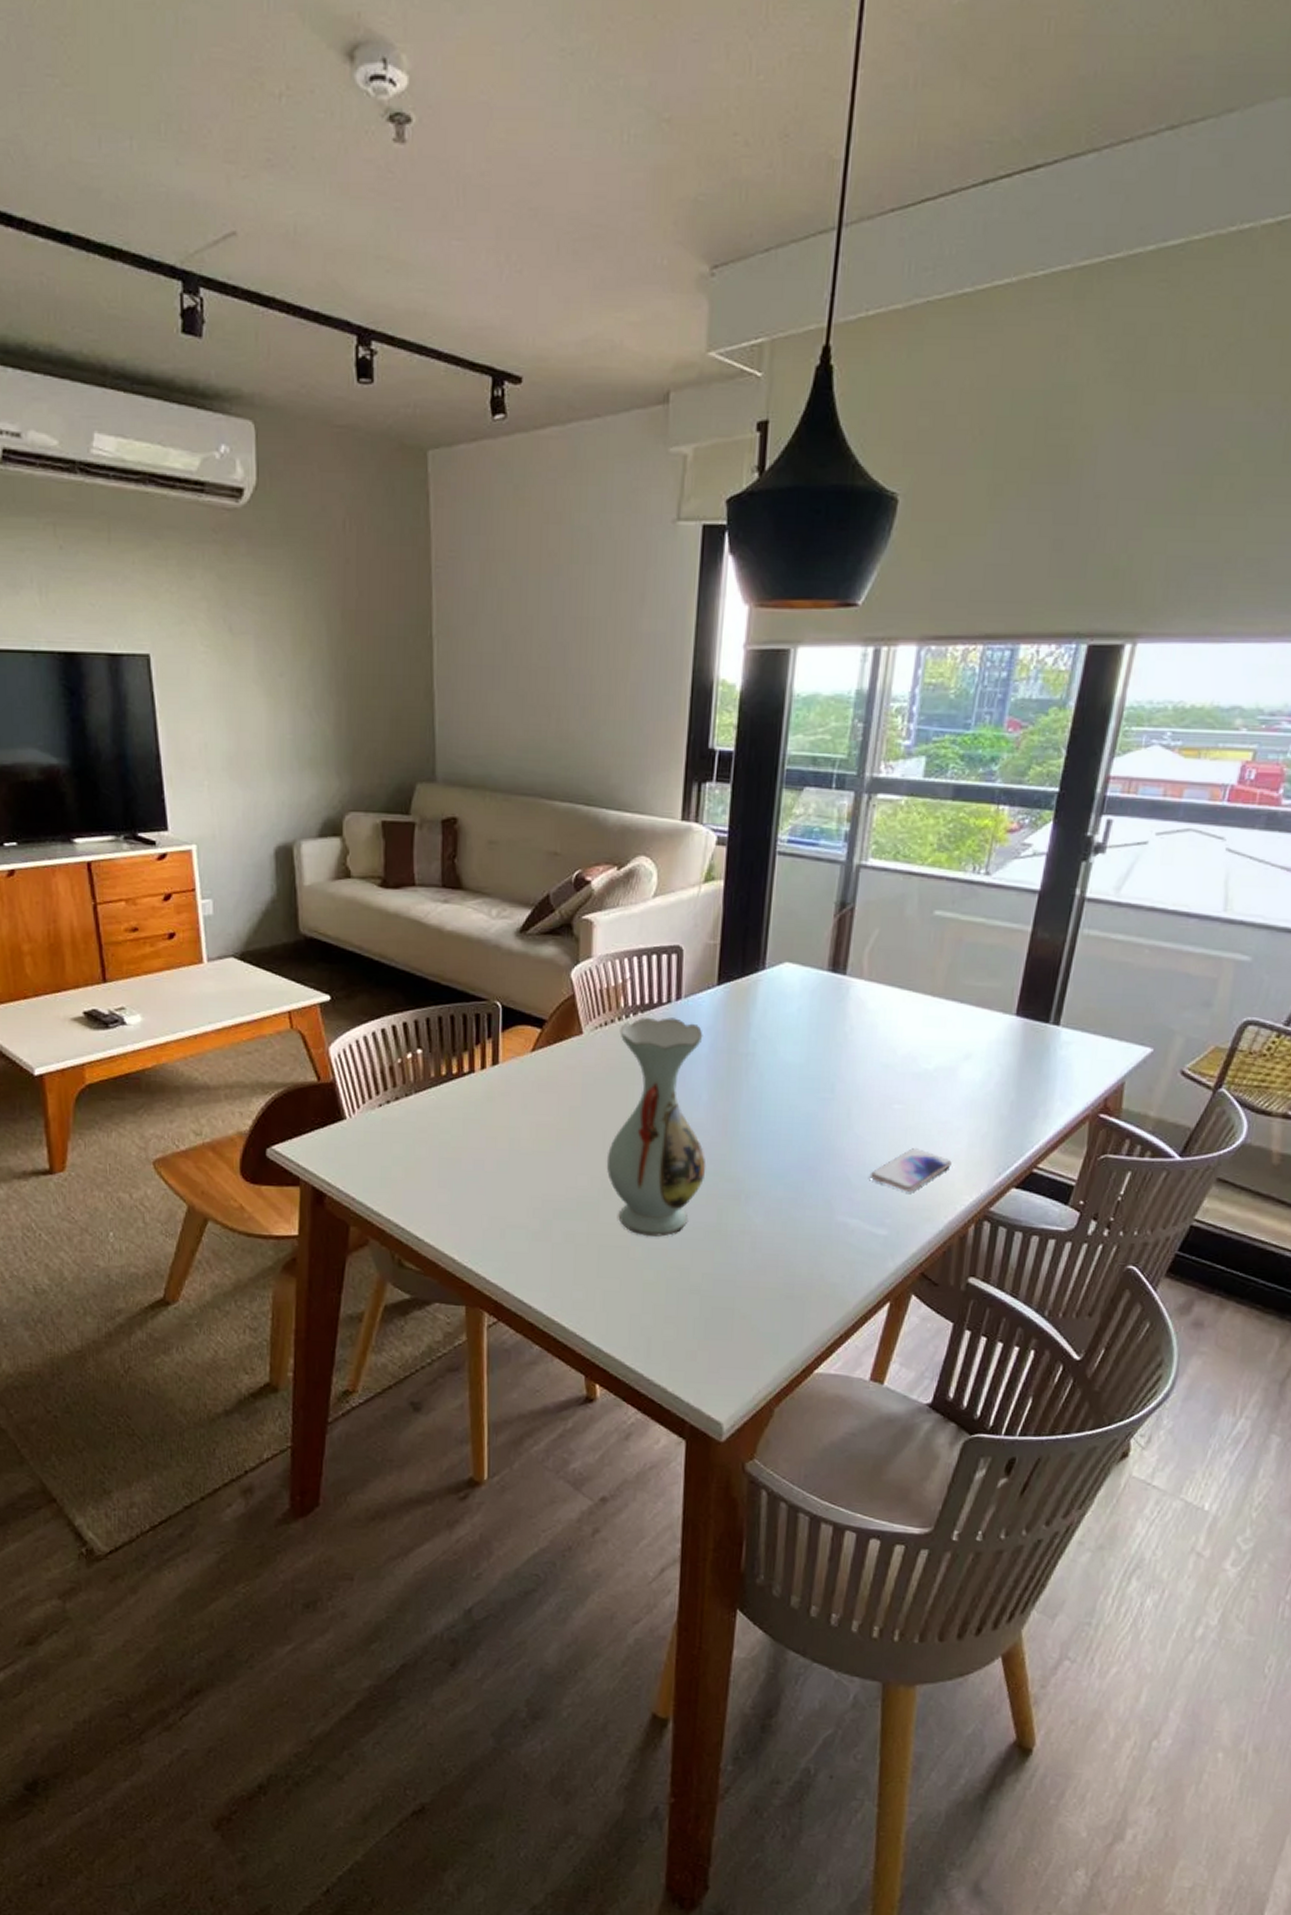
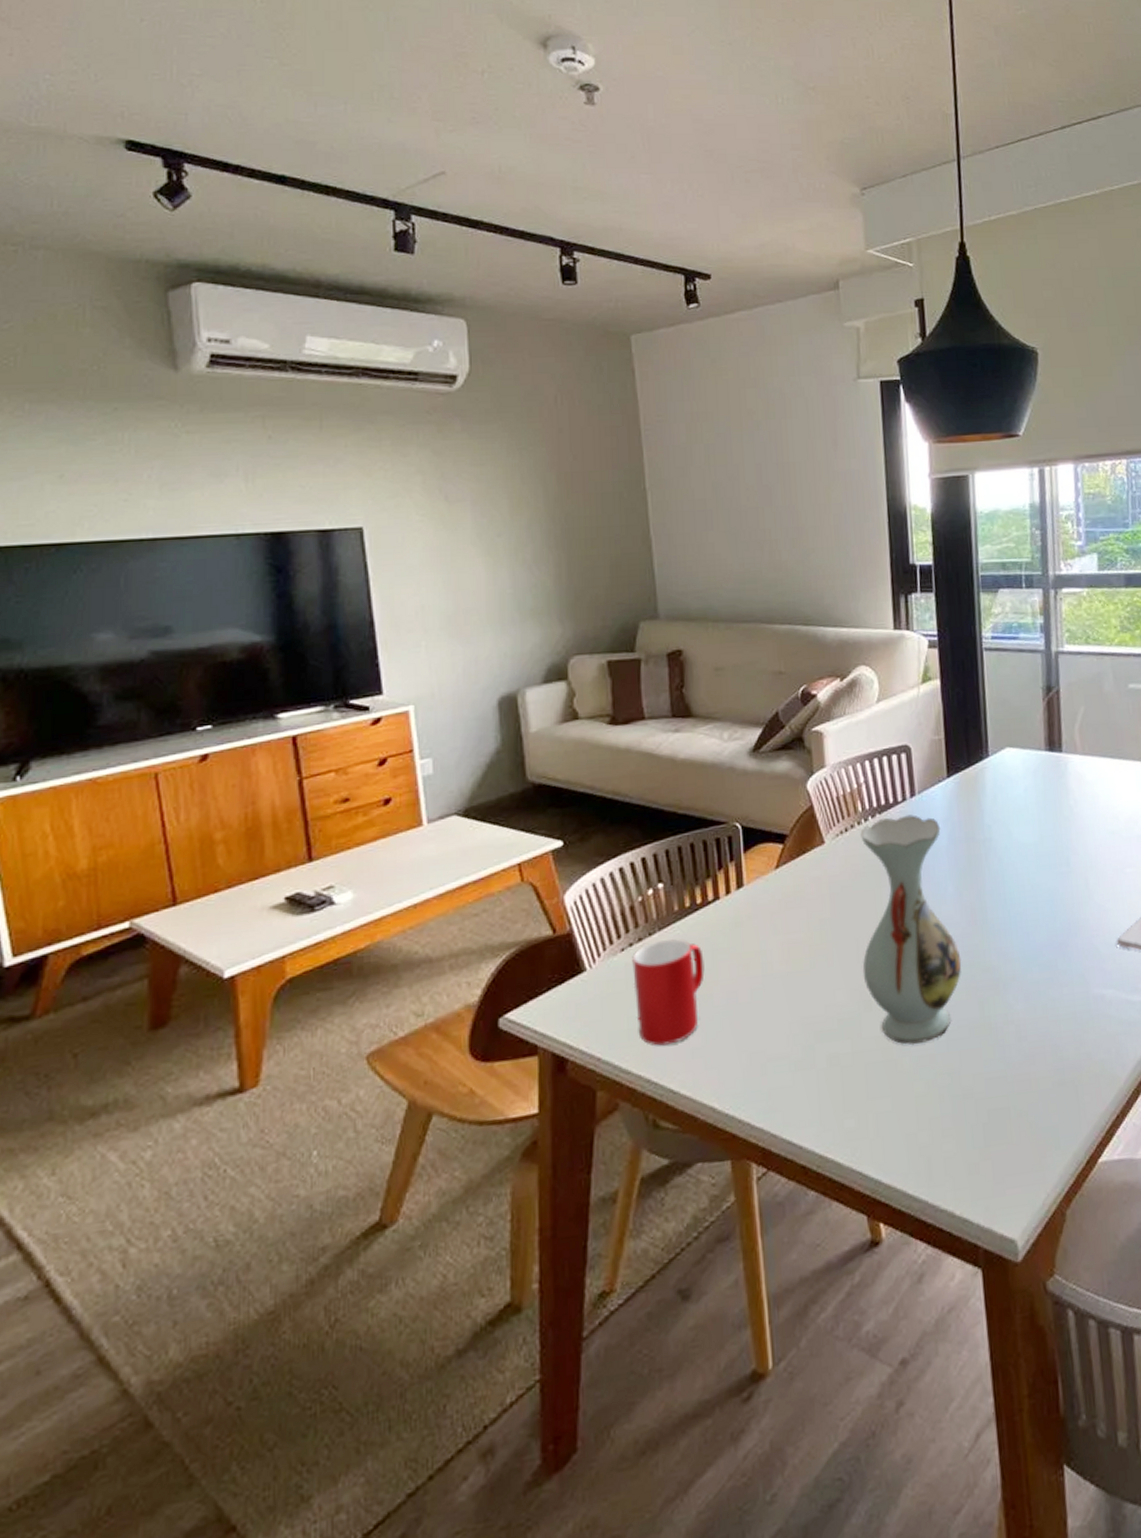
cup: none [388,1102,455,1197] -> present [632,939,705,1046]

